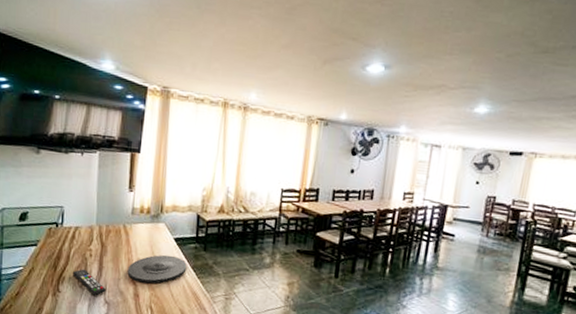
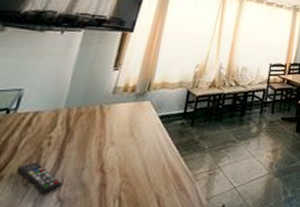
plate: present [127,254,187,284] -> none [95,134,171,169]

